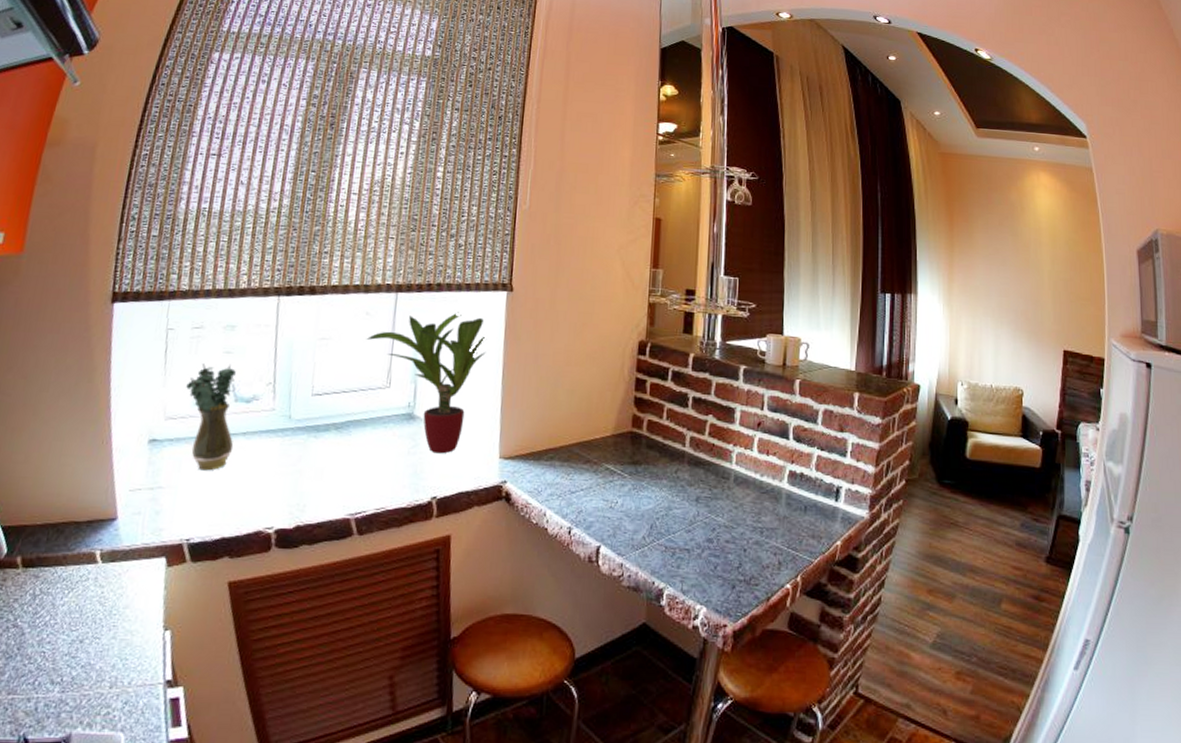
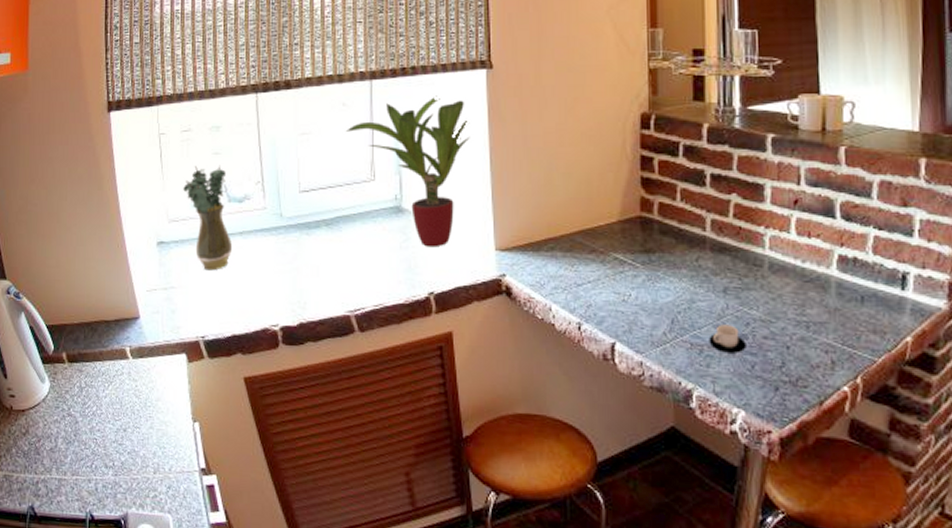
cup: none [680,530,711,556] -> present [709,324,746,354]

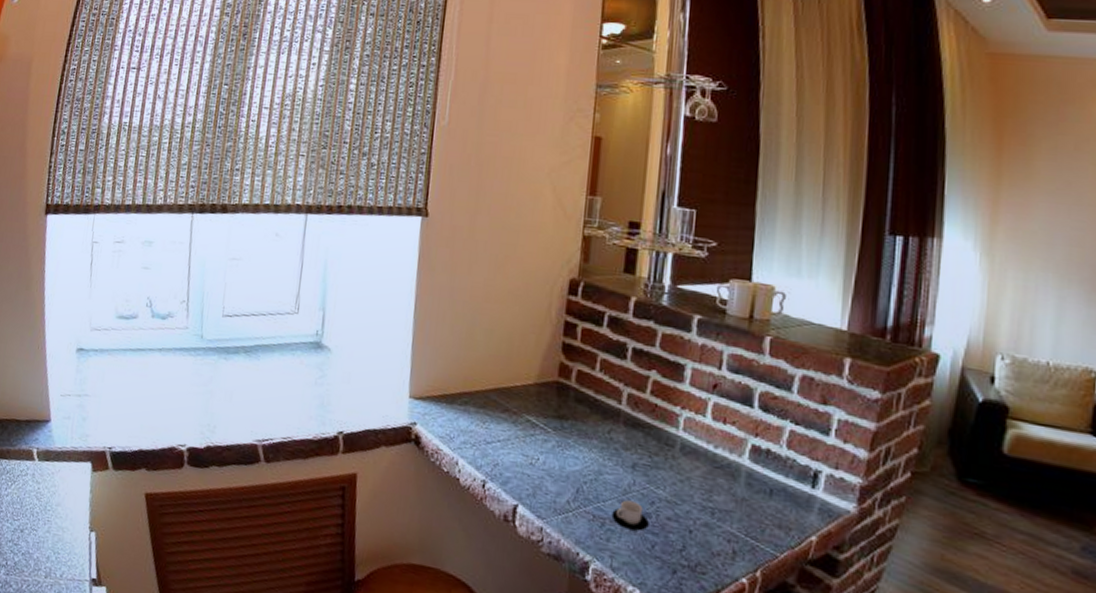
vase: present [183,165,233,271] -> none [109,278,153,383]
potted plant: present [345,95,470,247] -> none [275,237,398,388]

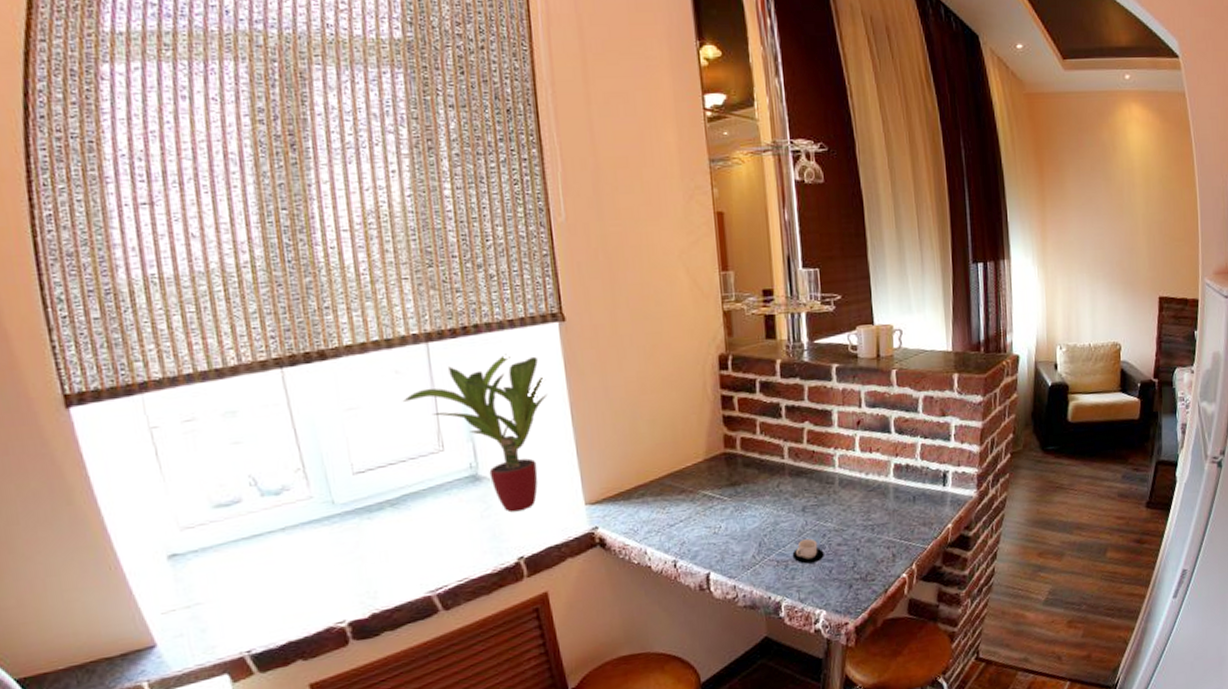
potted plant: none [275,237,398,388] -> present [402,354,548,512]

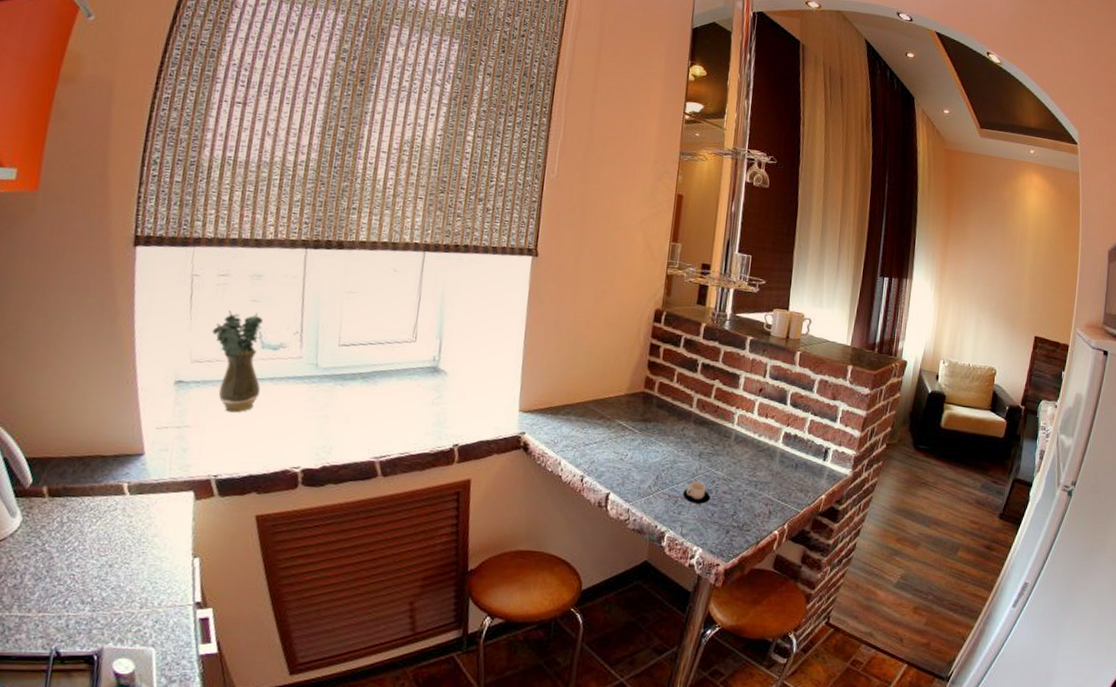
vase: none [195,455,275,577] -> present [212,310,263,413]
potted plant: present [402,354,548,512] -> none [393,273,510,406]

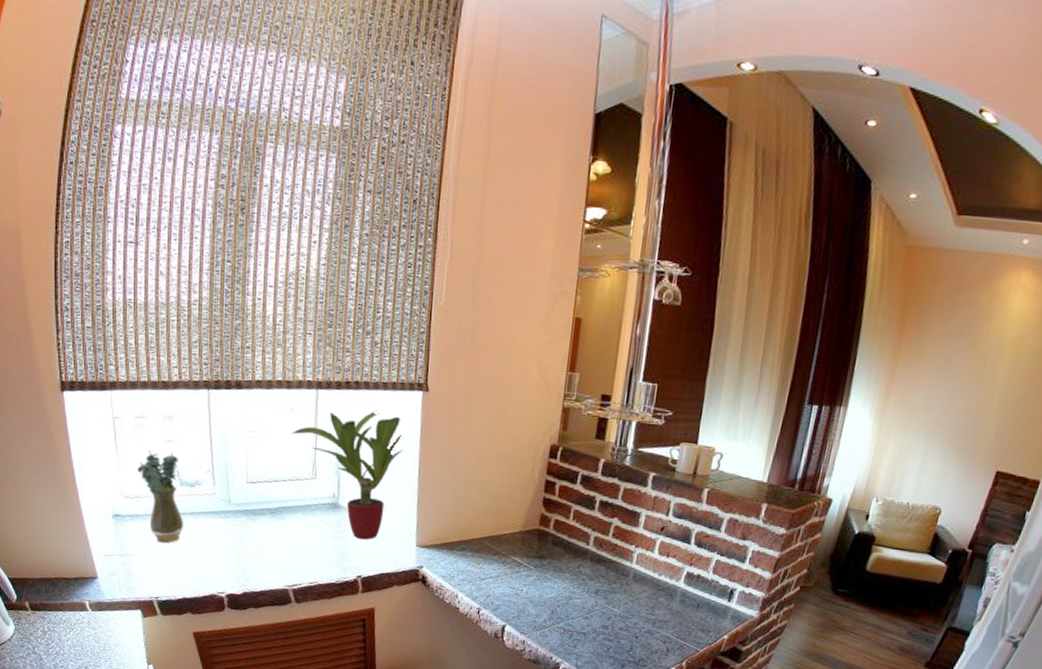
potted plant: none [393,273,510,406] -> present [291,410,403,540]
cup: present [682,481,710,504] -> none [578,617,606,639]

